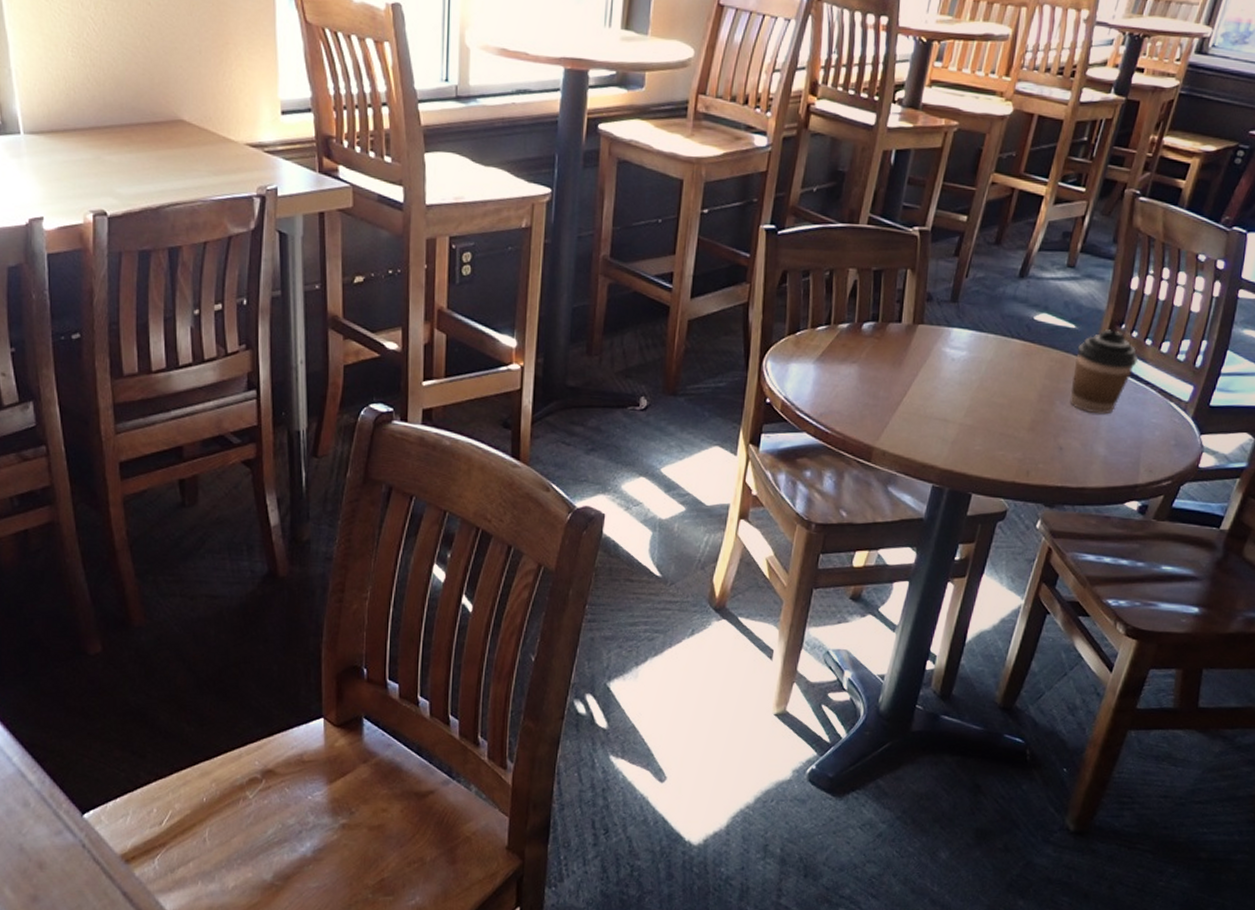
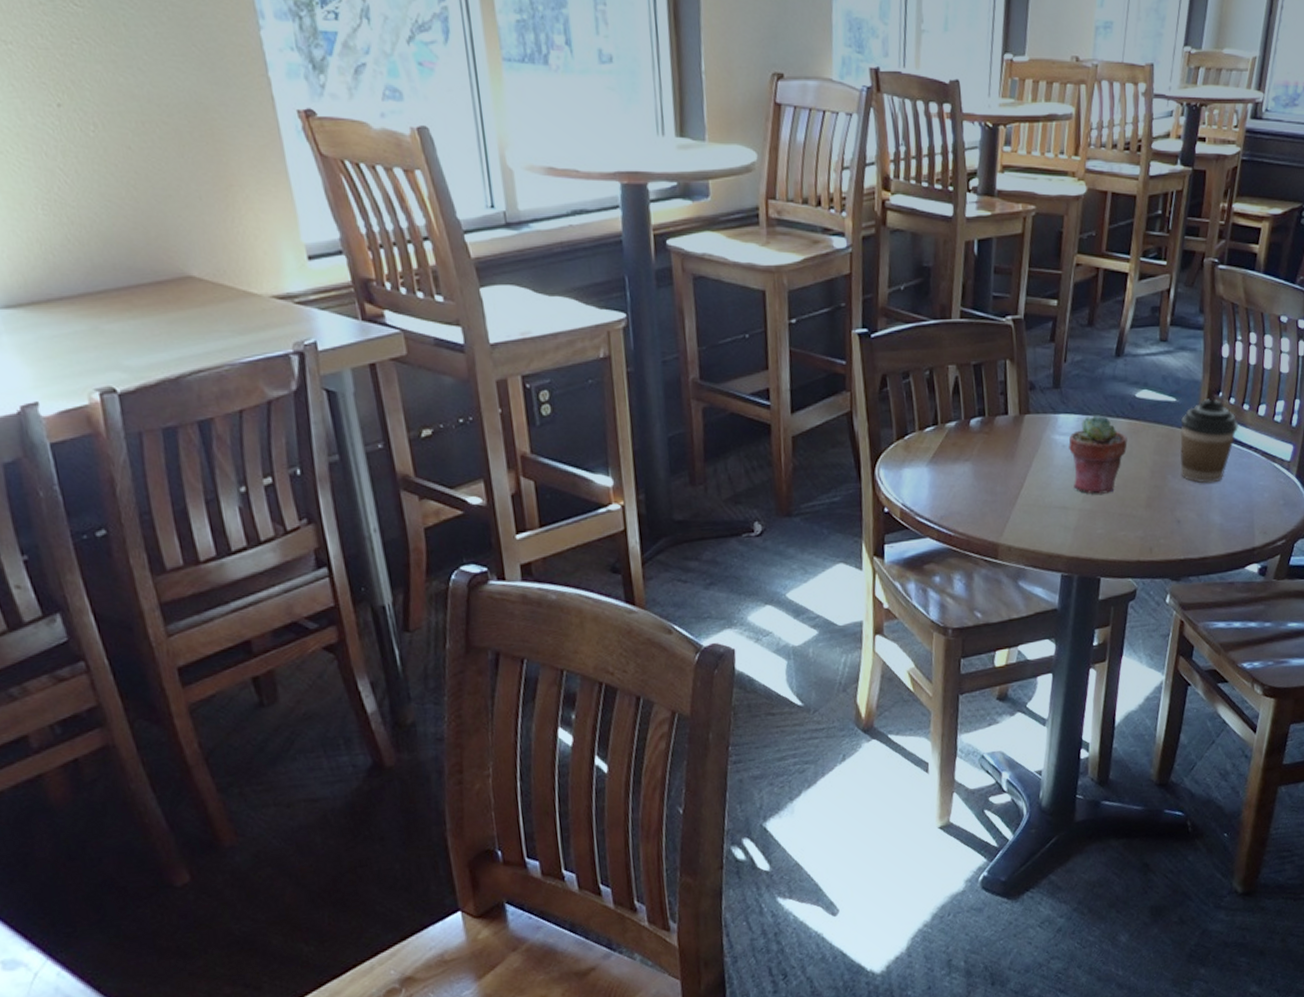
potted succulent: none [958,333,1020,412] -> present [1069,415,1128,494]

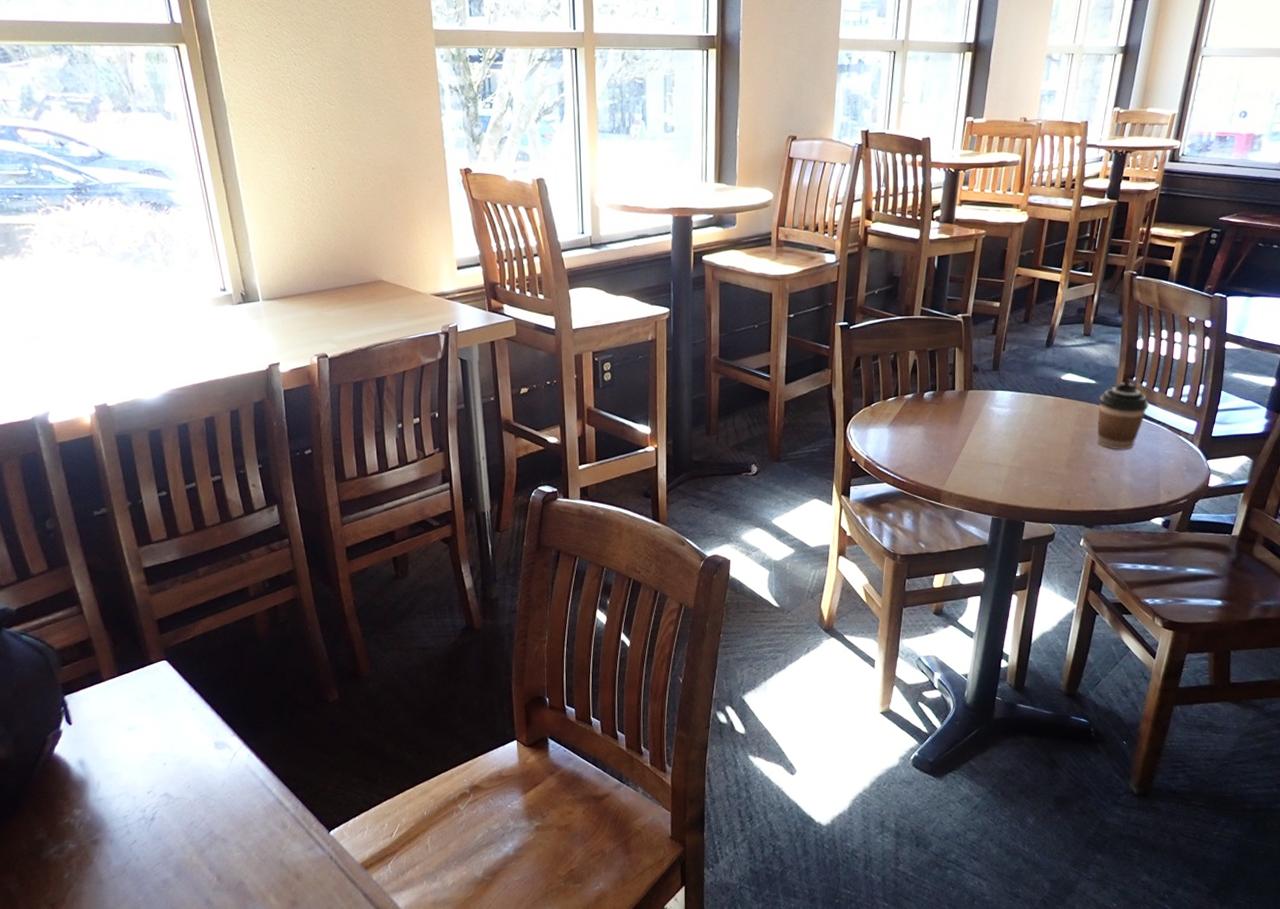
potted succulent: present [1069,415,1128,494] -> none [1003,392,1053,455]

